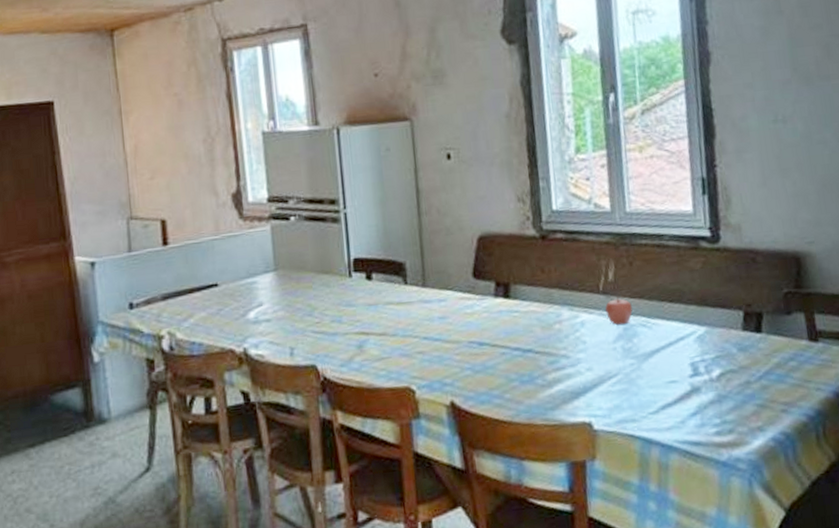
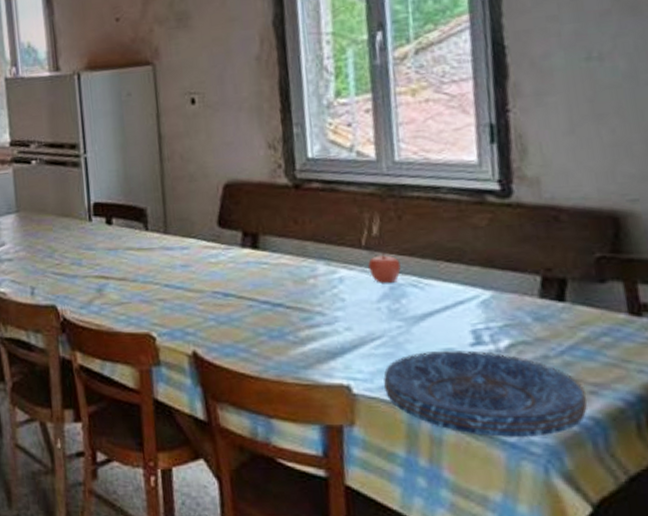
placemat: none [619,381,780,458] -> present [384,350,587,437]

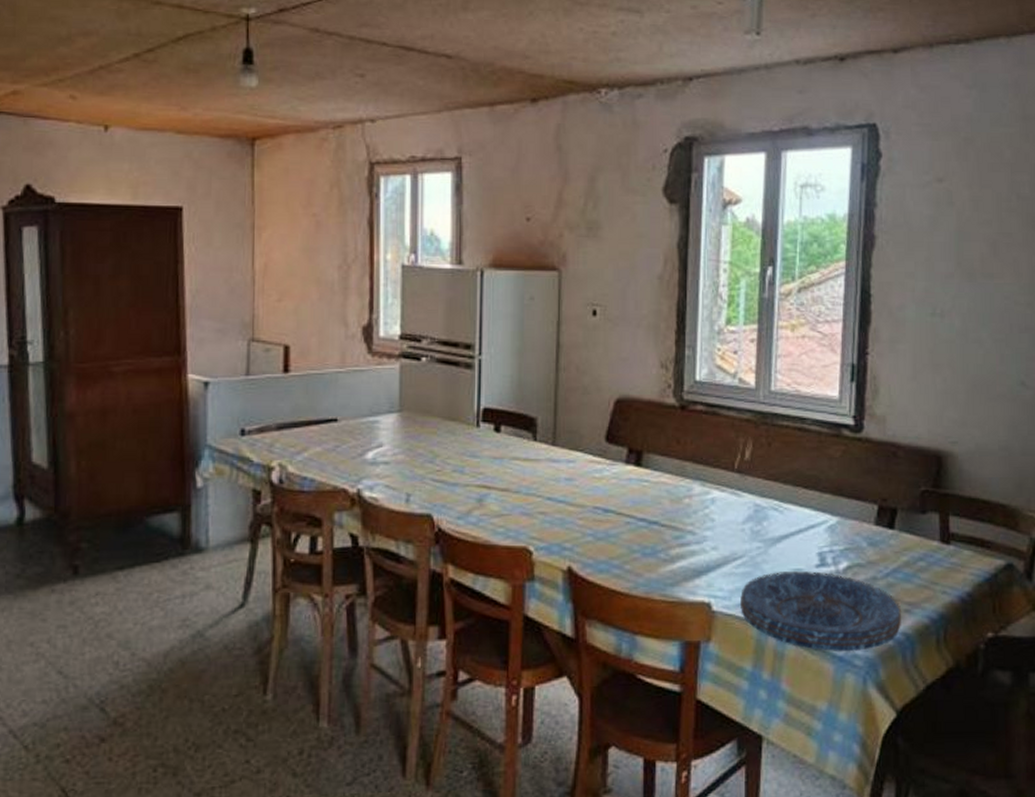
fruit: present [368,252,401,283] -> none [738,476,766,505]

